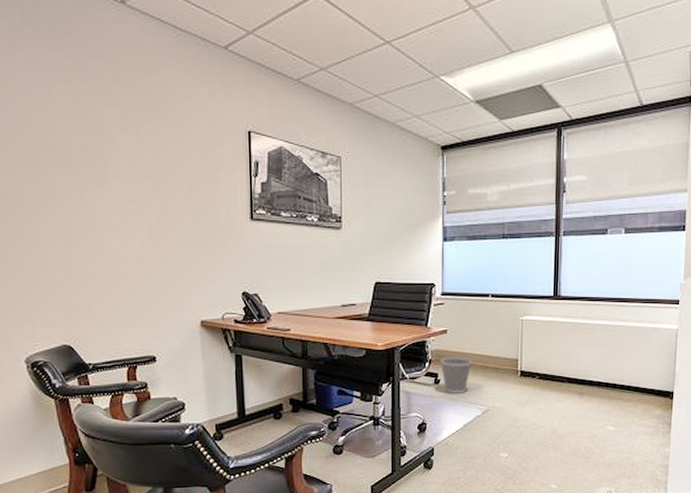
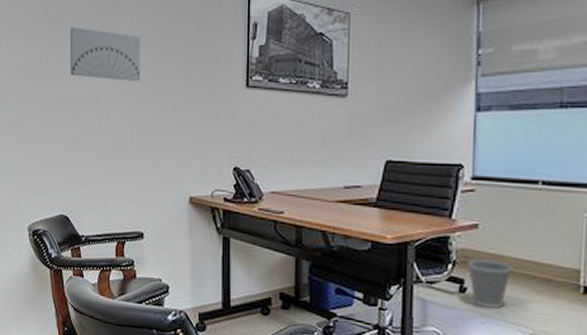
wall art: none [61,157,144,212] -> present [70,27,141,81]

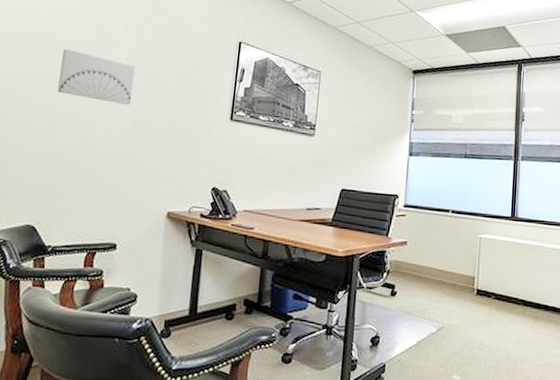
wastebasket: present [467,258,512,308] -> none [398,268,429,308]

